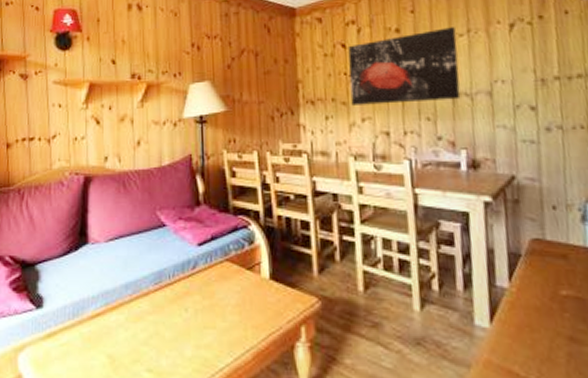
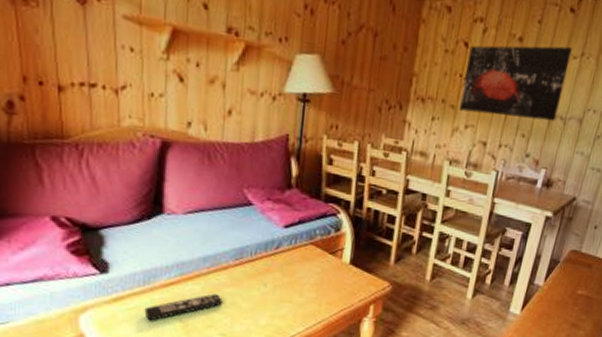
remote control: none [74,323,146,357] -> present [144,293,223,321]

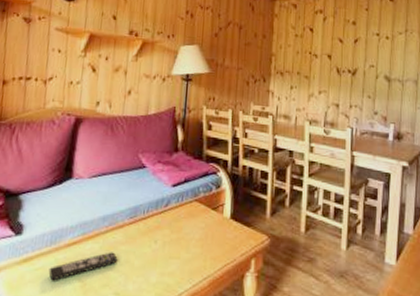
wall art: present [459,45,572,122] -> none [312,26,397,84]

